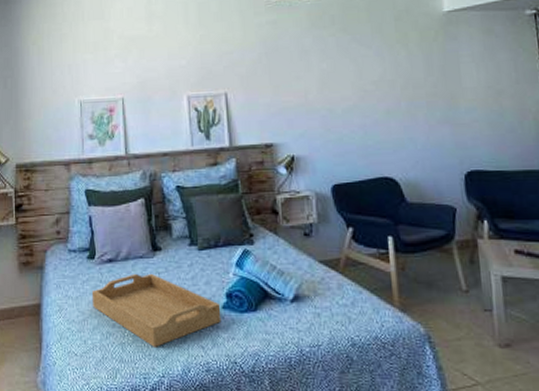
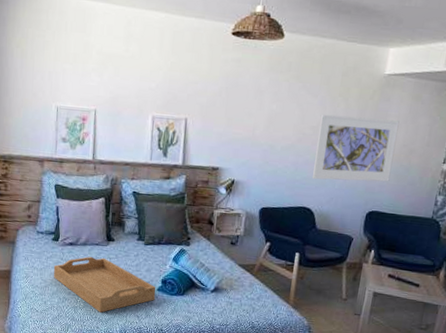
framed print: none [380,60,483,141] -> present [312,114,400,182]

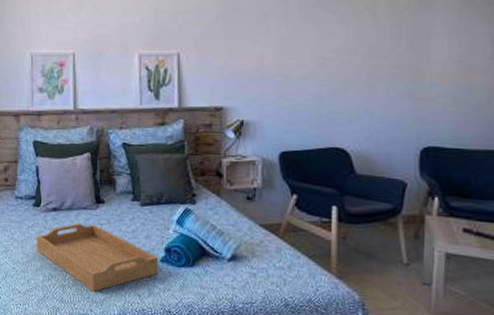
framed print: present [312,114,400,182] -> none [341,32,448,112]

